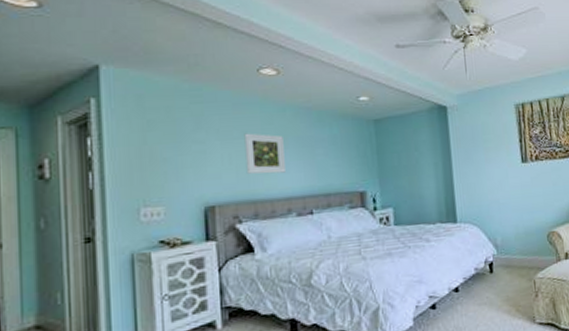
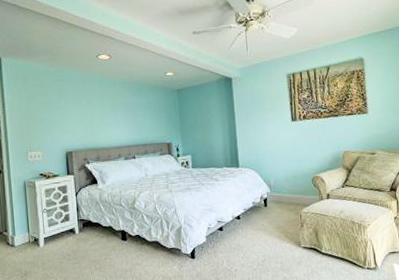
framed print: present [244,133,285,174] -> none [89,101,116,130]

